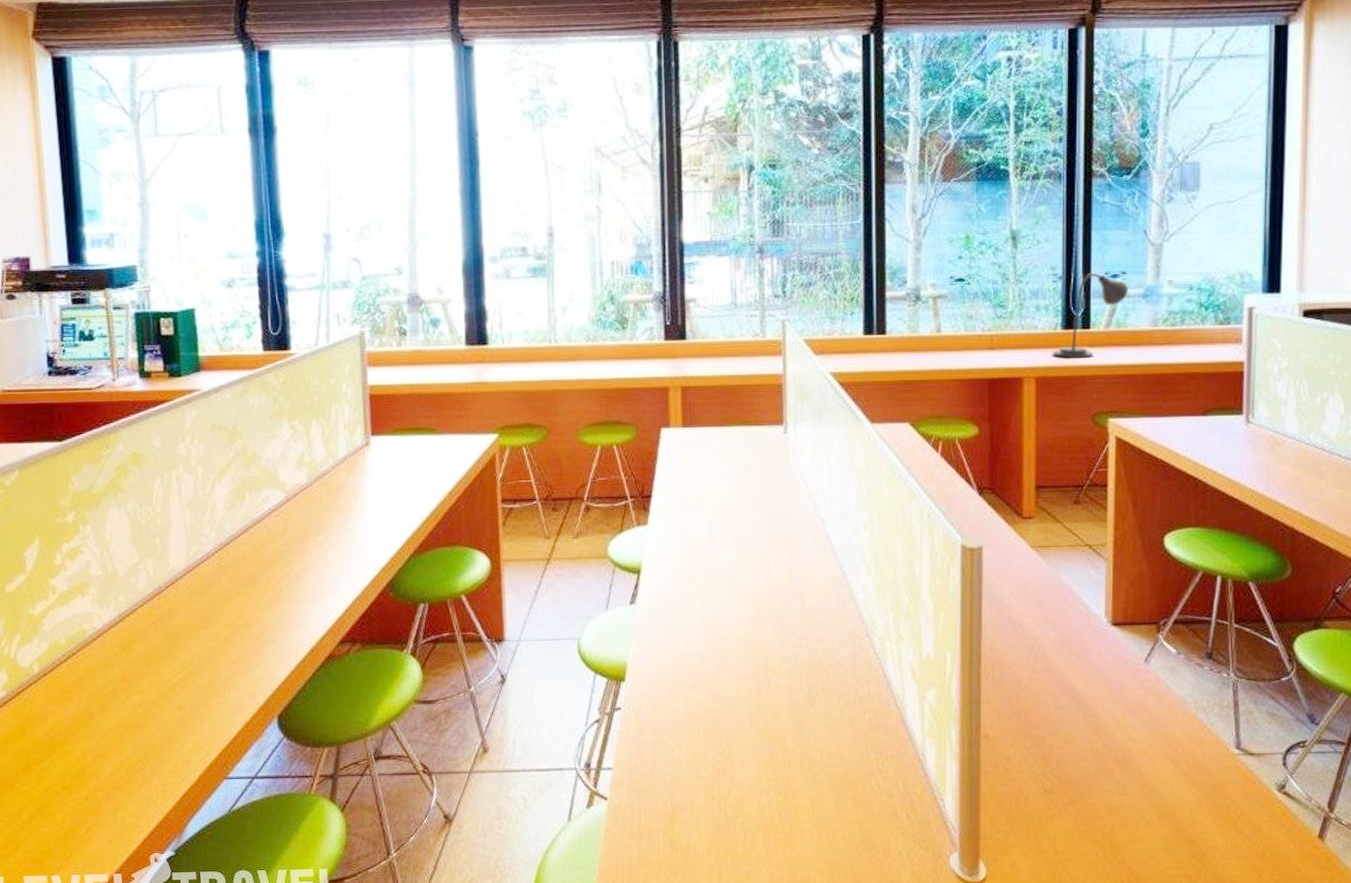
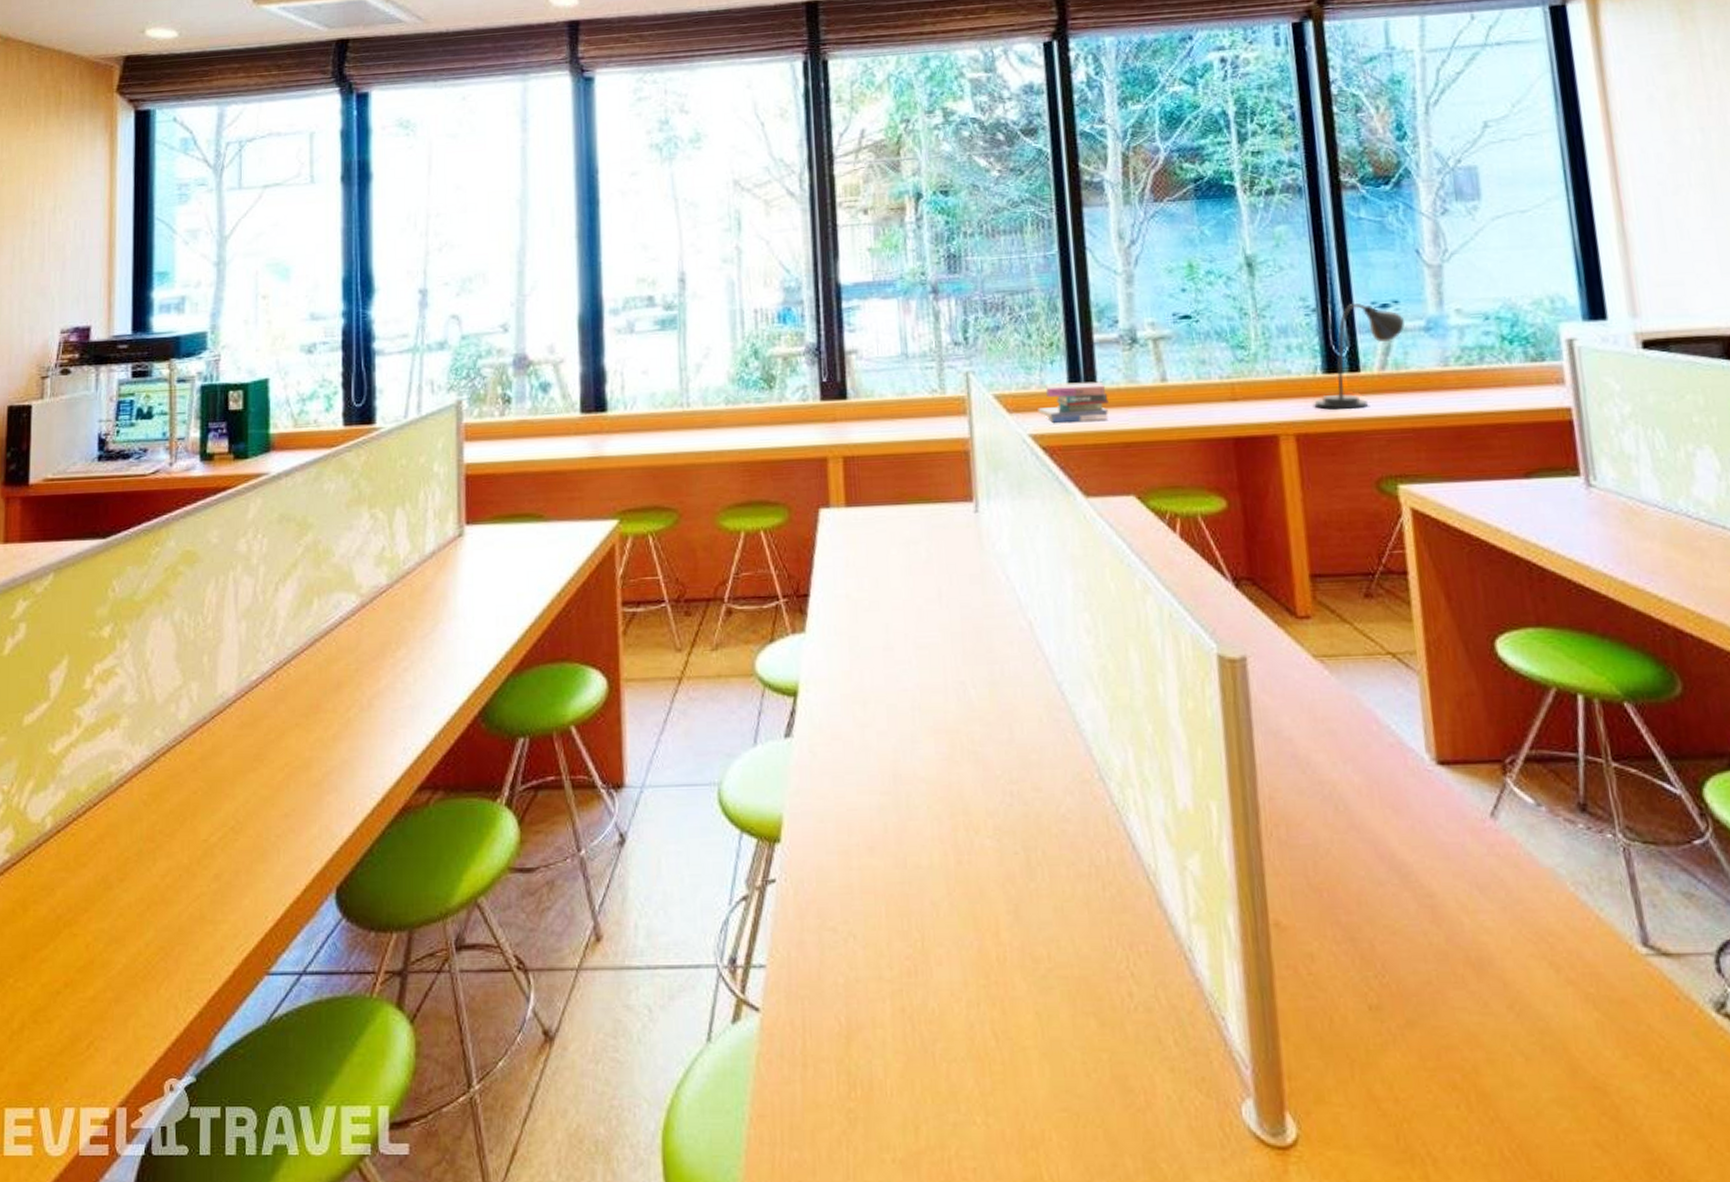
books: none [838,331,894,363] -> present [1038,381,1109,423]

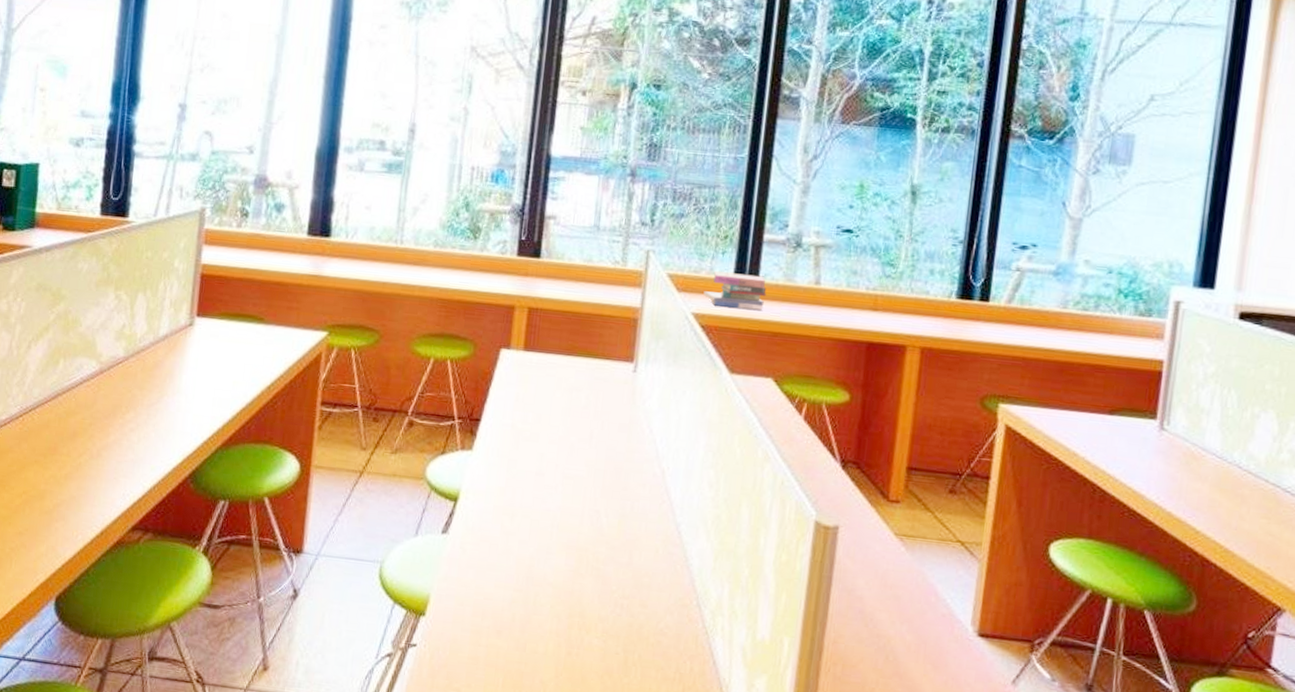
desk lamp: present [1314,303,1405,410] -> none [943,241,1038,334]

